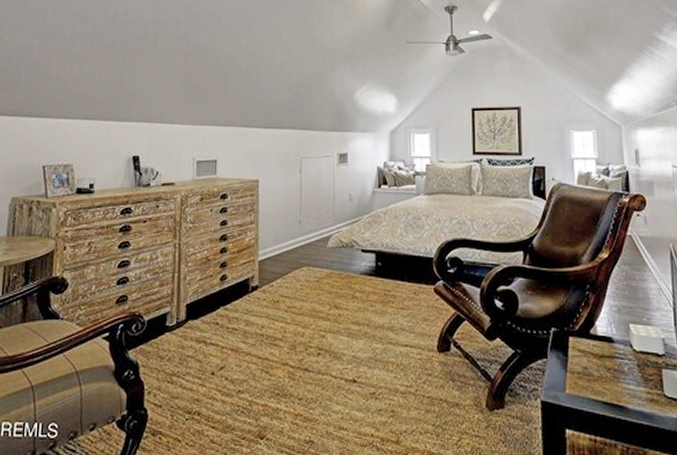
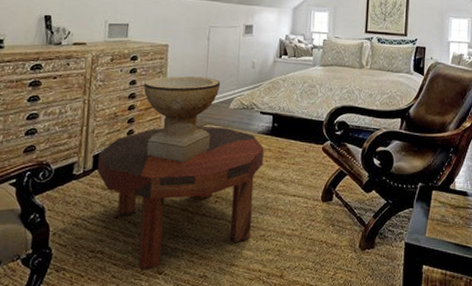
coffee table: none [190,267,368,434] -> present [97,125,264,270]
decorative bowl: none [235,213,316,311] -> present [144,76,221,163]

